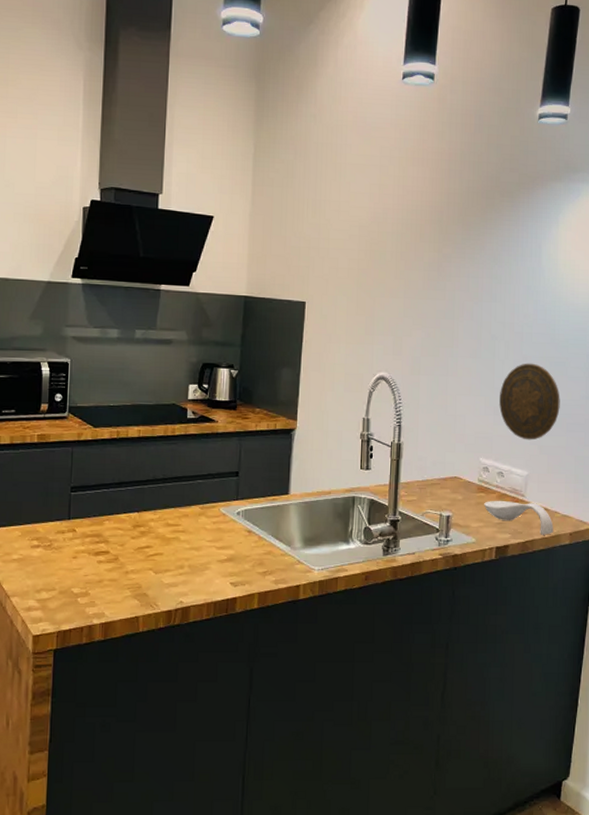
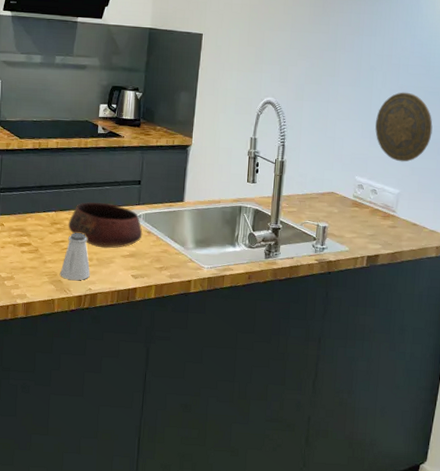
saltshaker: none [145,536,181,593] -> present [60,233,90,281]
bowl: none [153,498,242,553] -> present [68,201,143,249]
spoon rest: present [484,500,554,535] -> none [358,214,421,248]

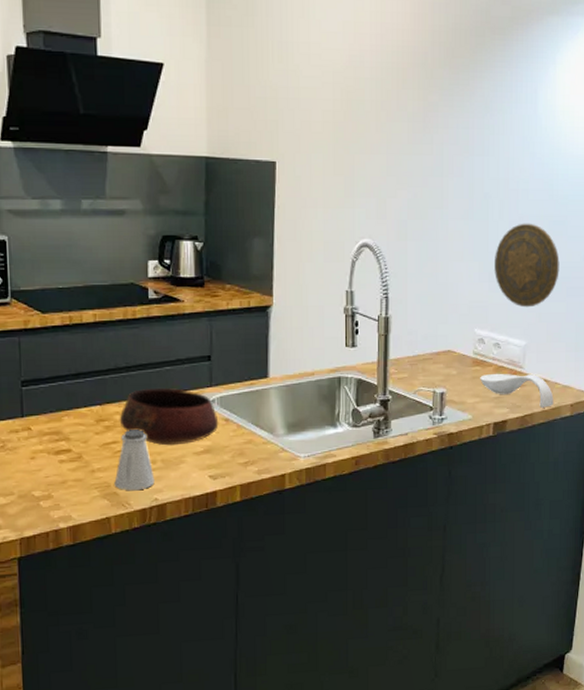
spoon rest: none [358,214,421,248] -> present [480,373,554,408]

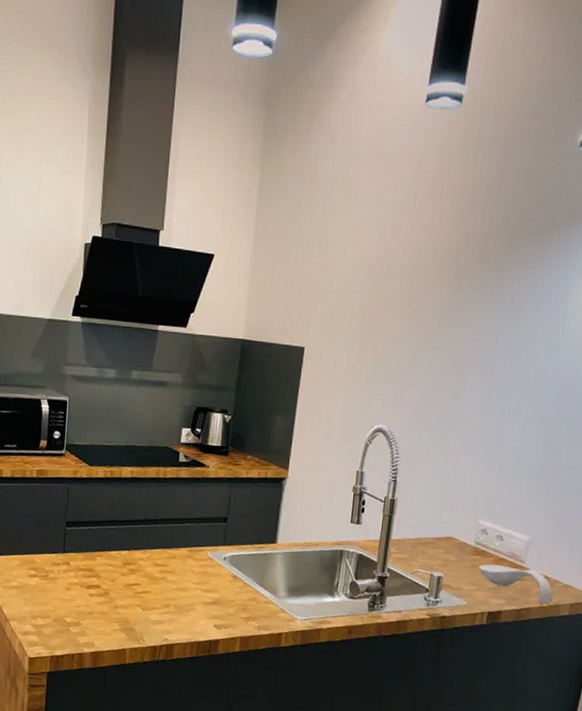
saltshaker: present [114,430,155,491] -> none [132,575,167,630]
bowl: present [119,387,219,446] -> none [142,540,228,594]
decorative plate: present [493,223,560,308] -> none [504,421,574,505]

